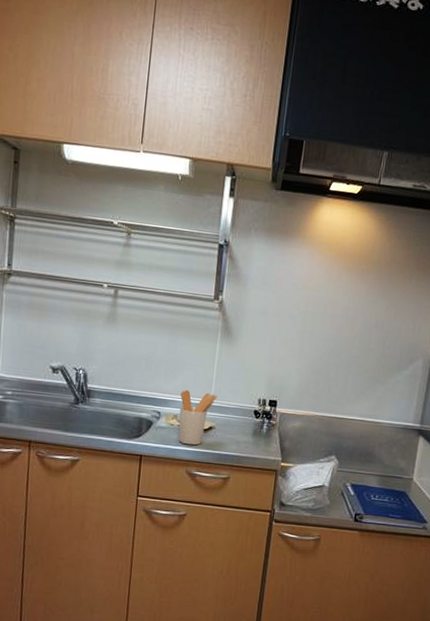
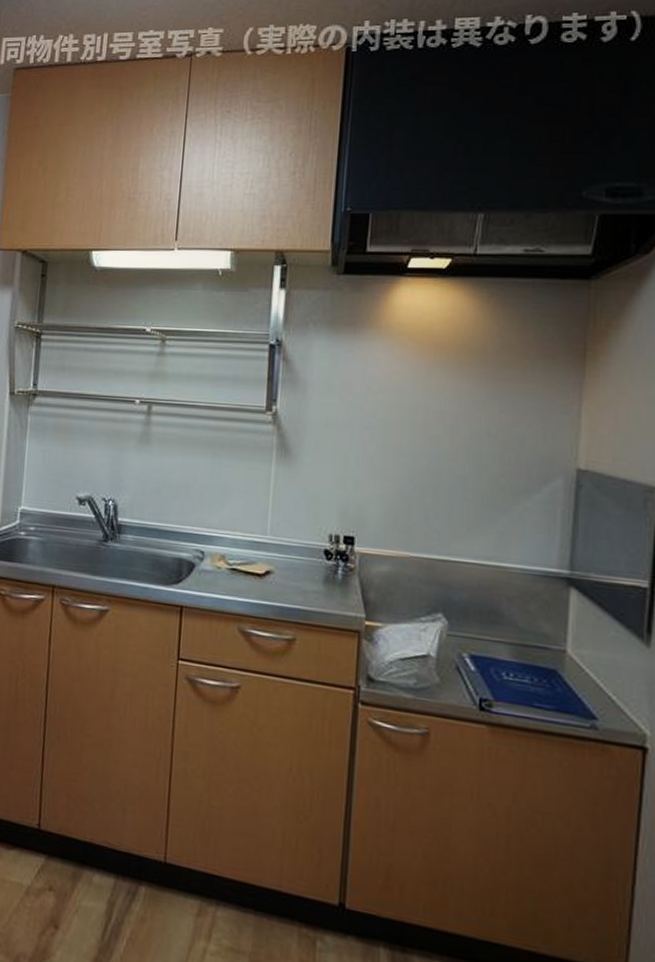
utensil holder: present [178,390,218,446] -> none [227,524,275,595]

